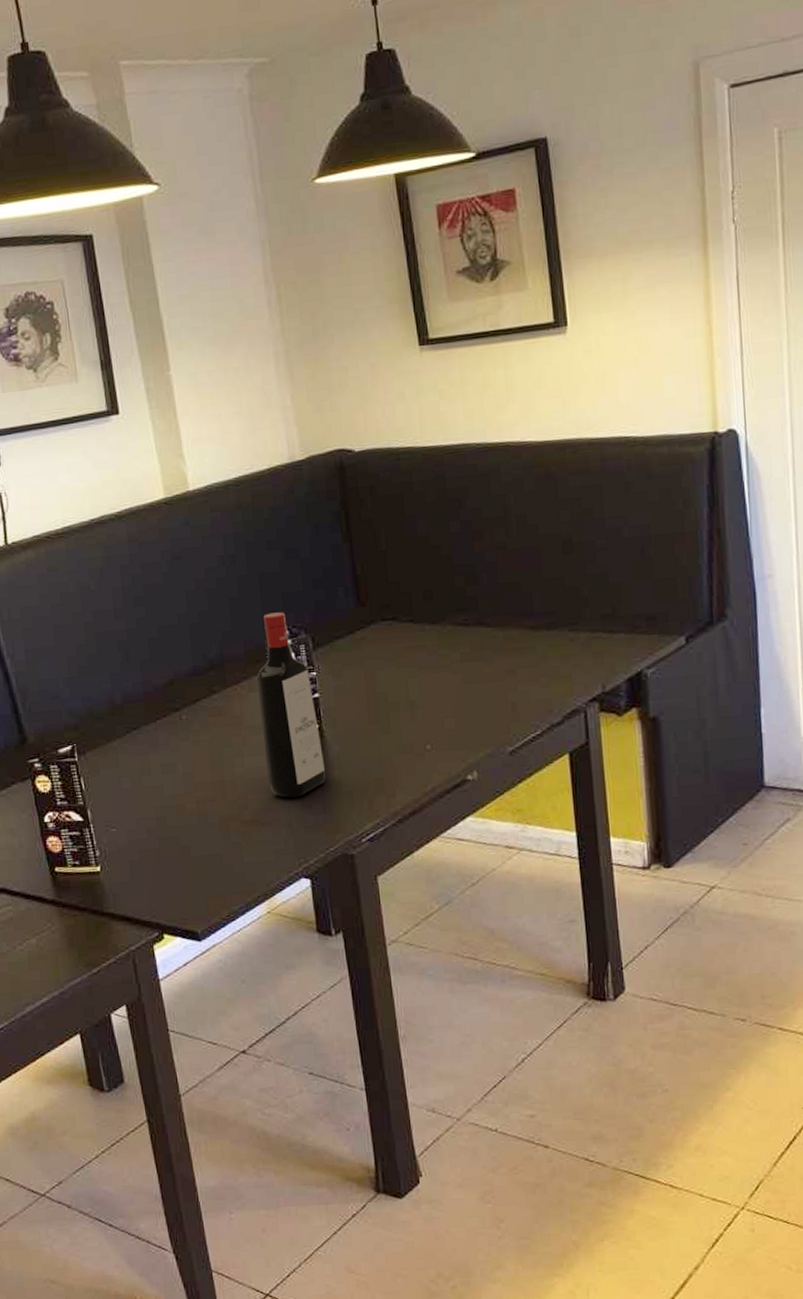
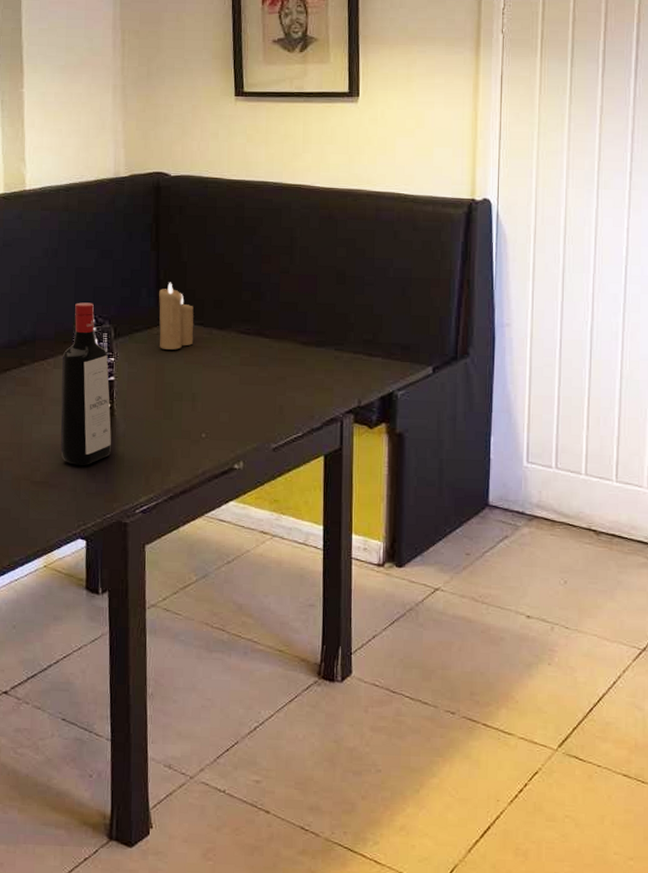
candle: none [358,576,405,655] -> present [159,282,194,350]

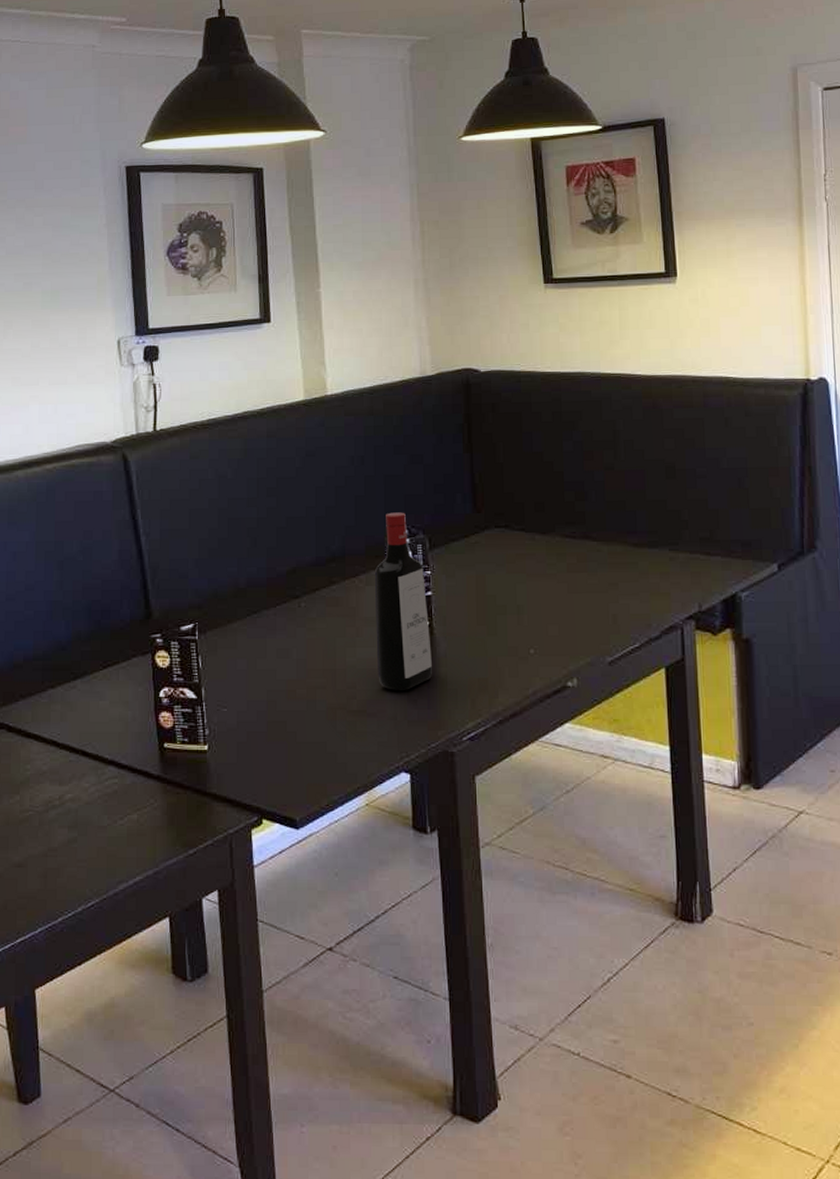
candle: present [159,282,194,350] -> none [475,485,515,559]

